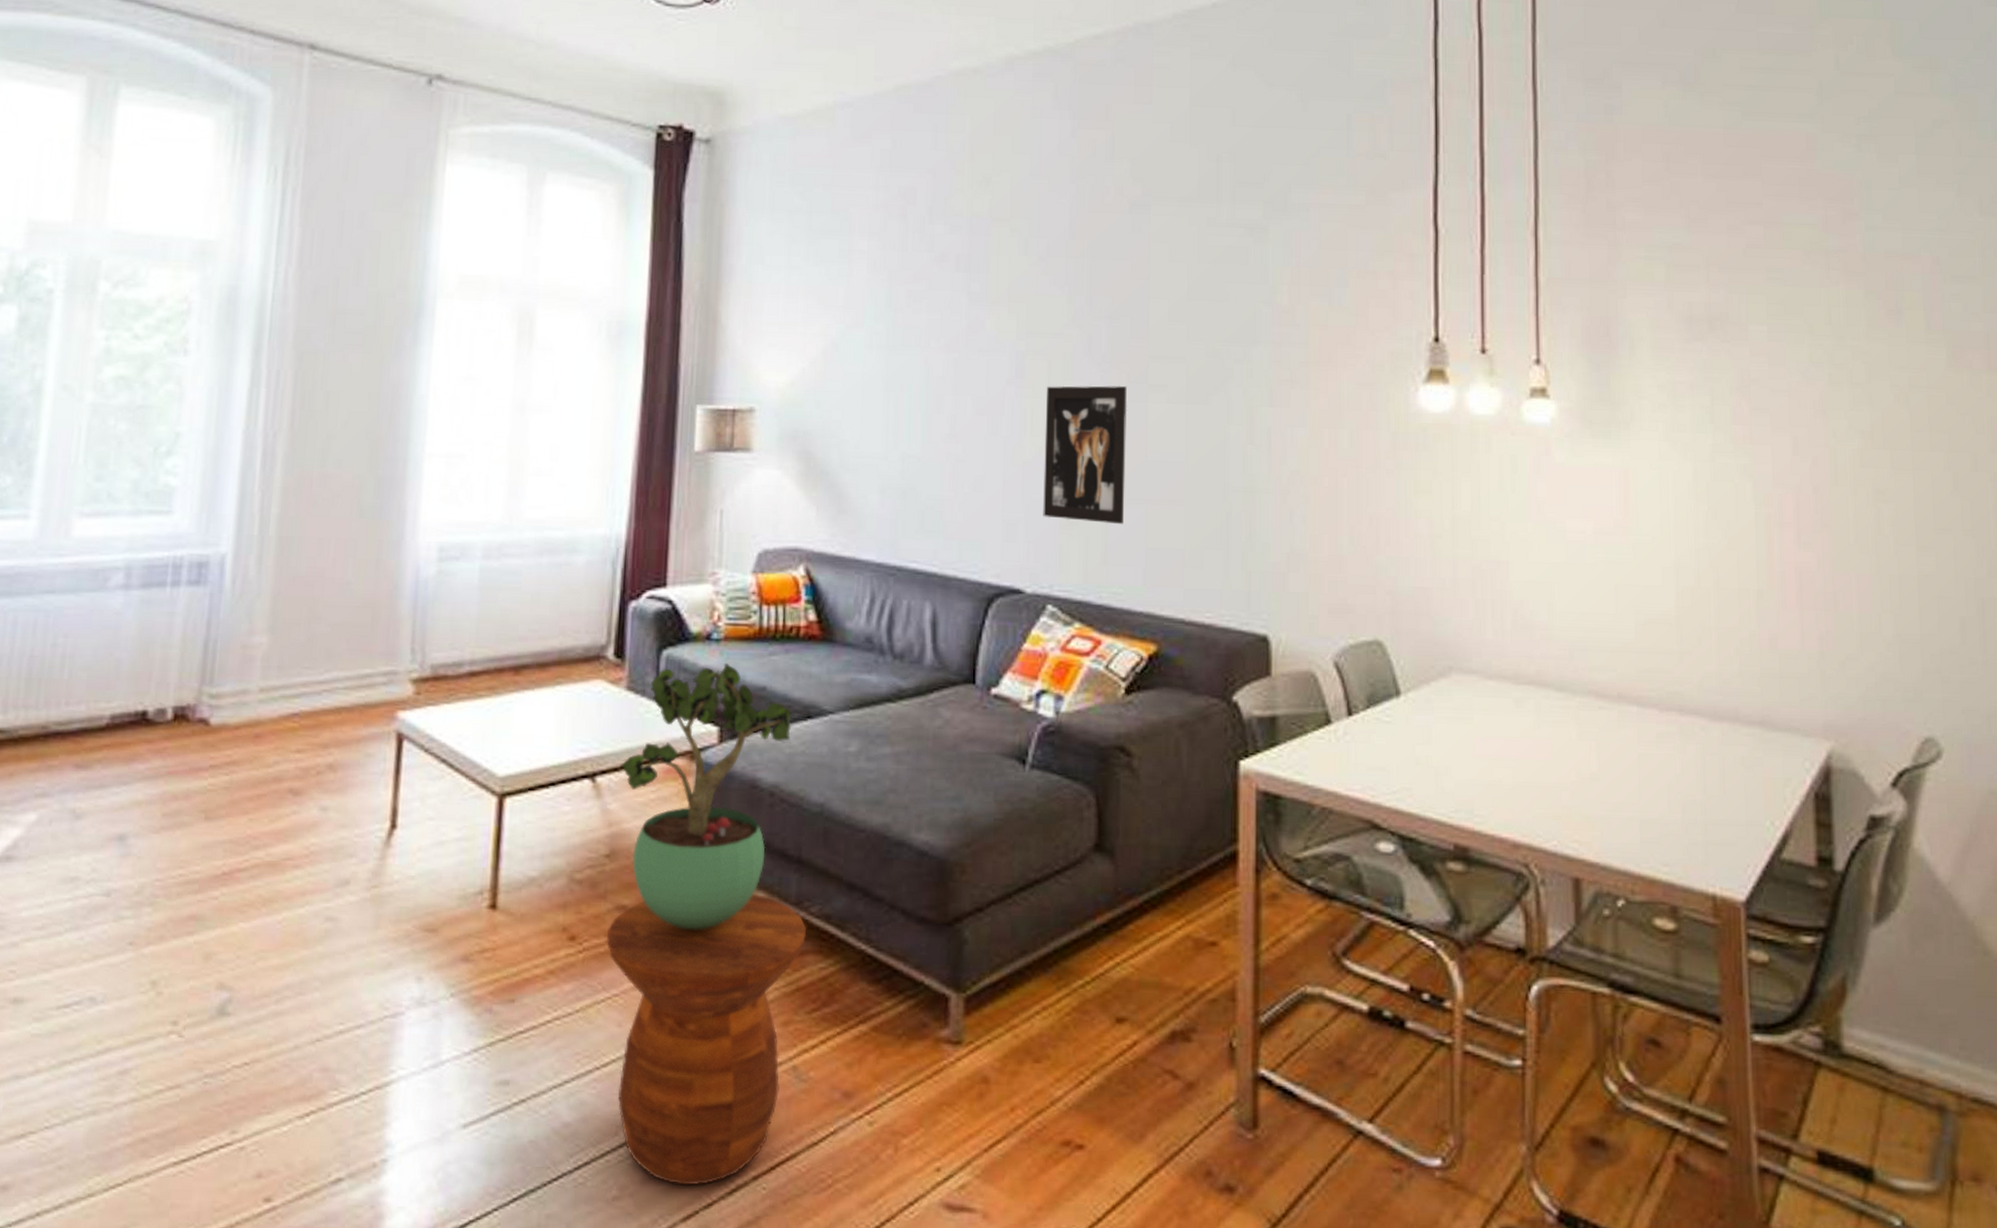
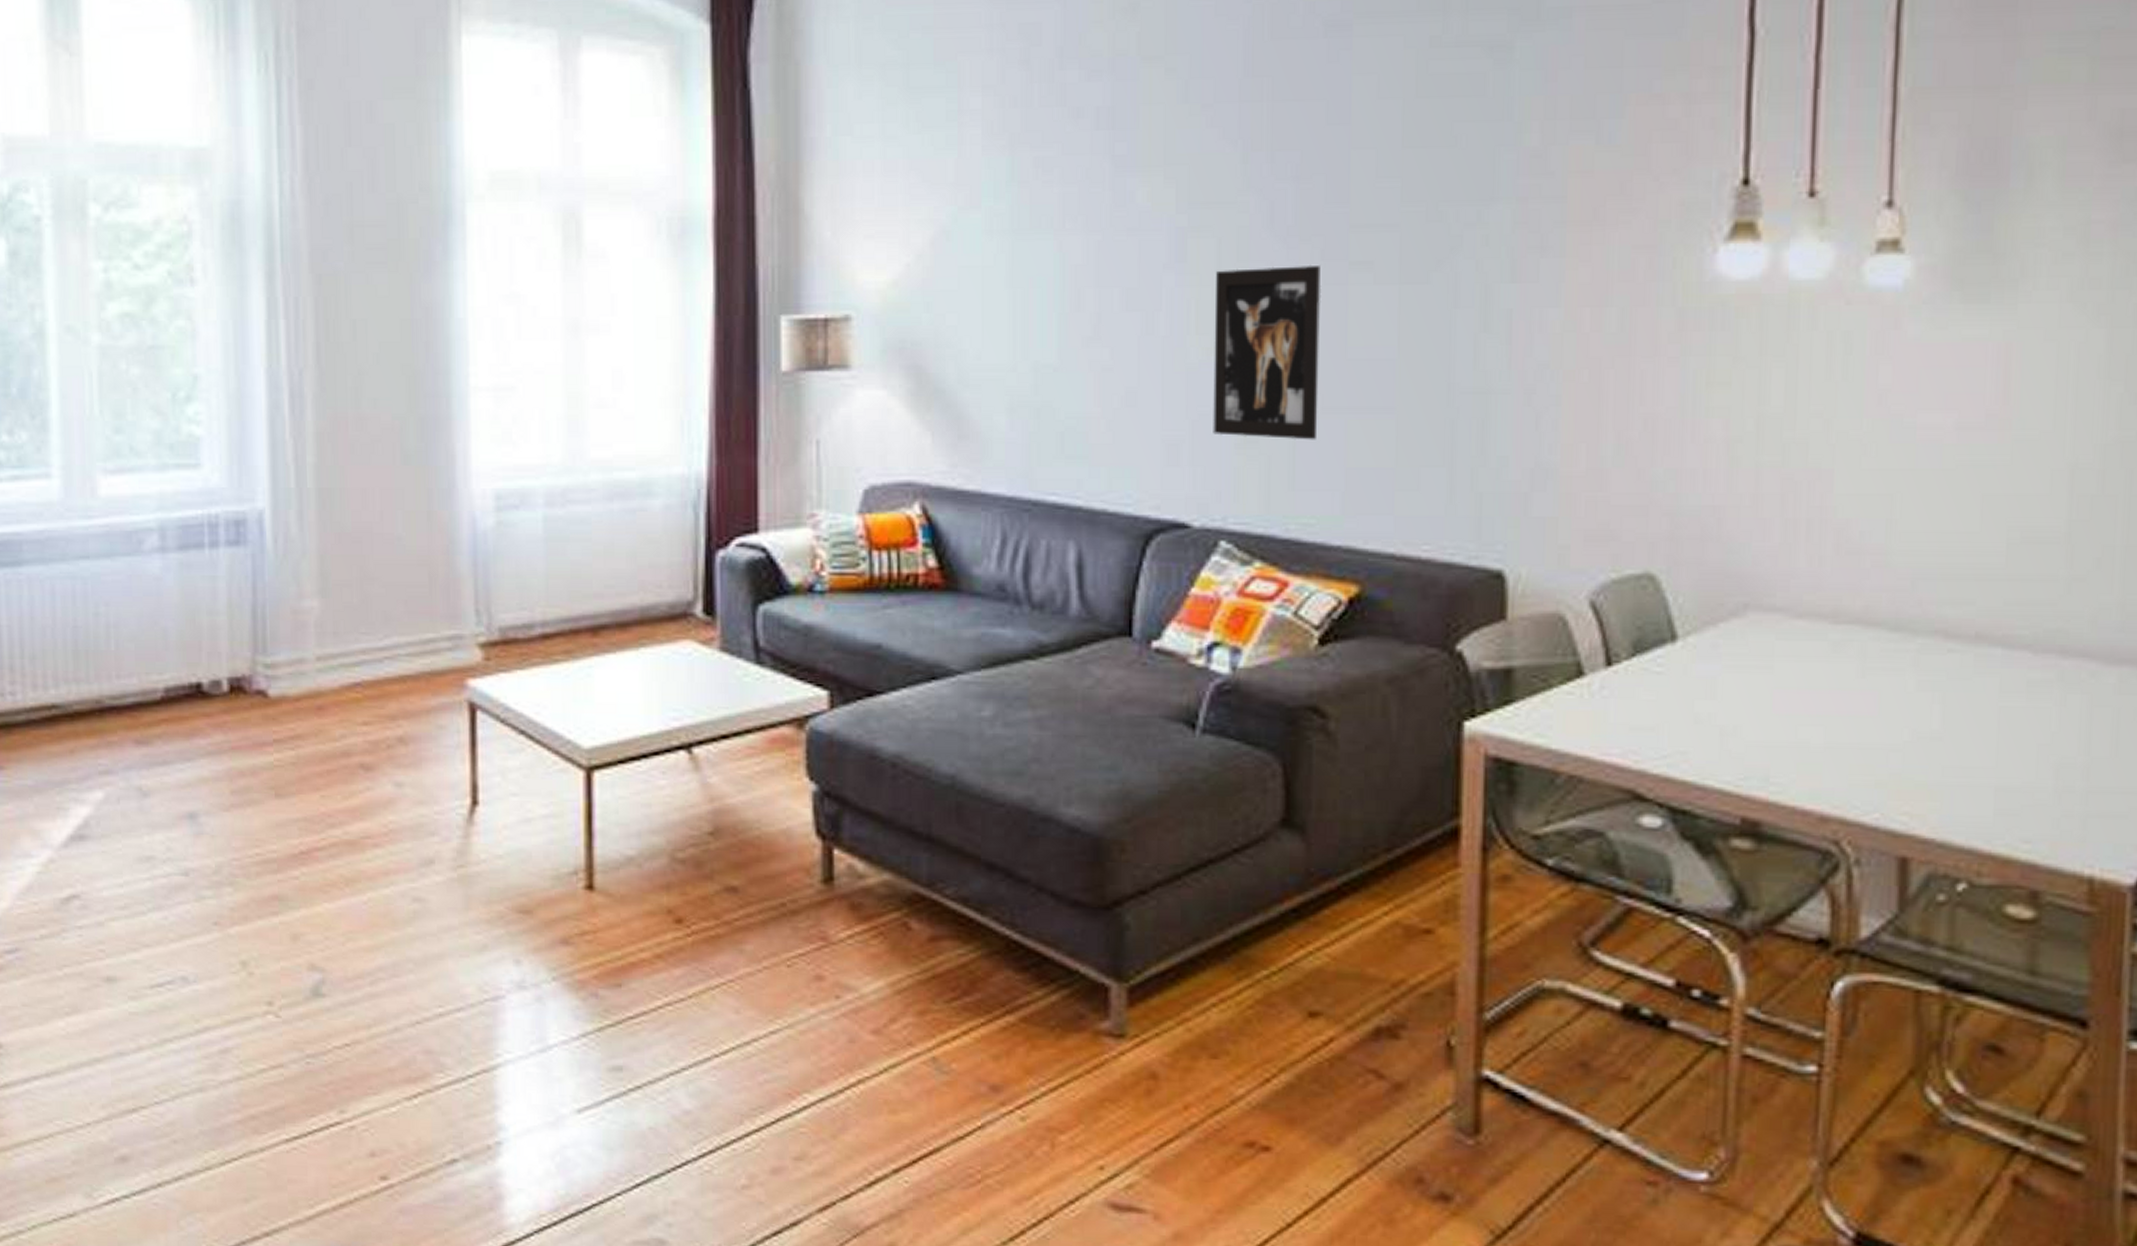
side table: present [606,893,807,1186] -> none [716,873,942,1177]
potted plant: present [620,662,793,930] -> none [719,618,914,913]

